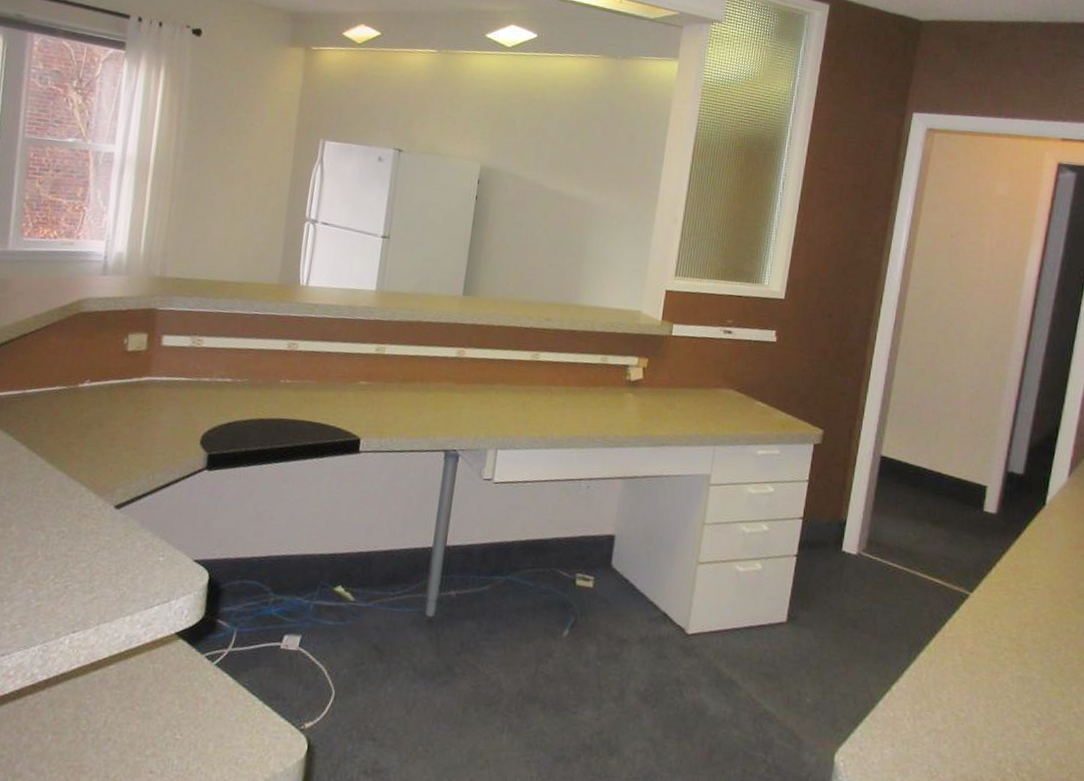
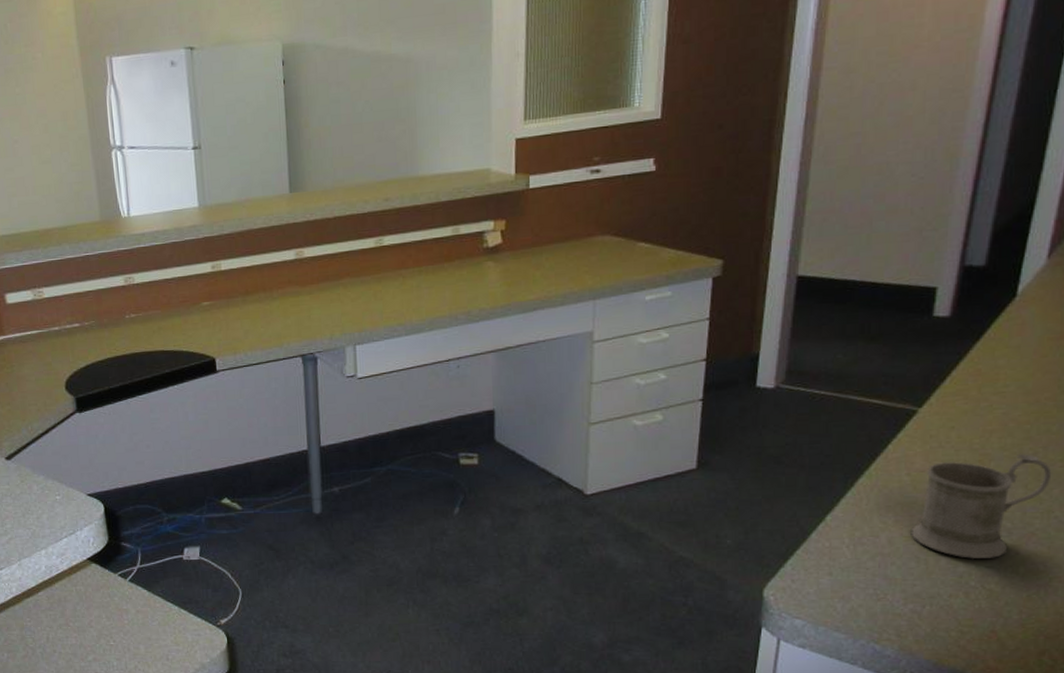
mug: none [960,646,1072,747] -> present [910,454,1052,559]

